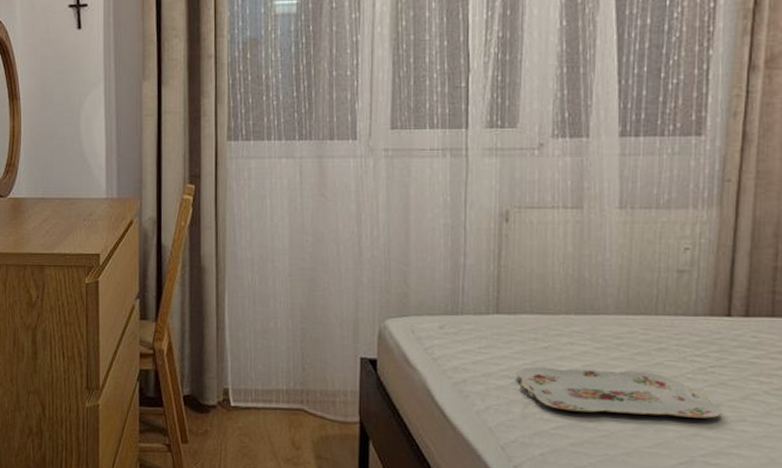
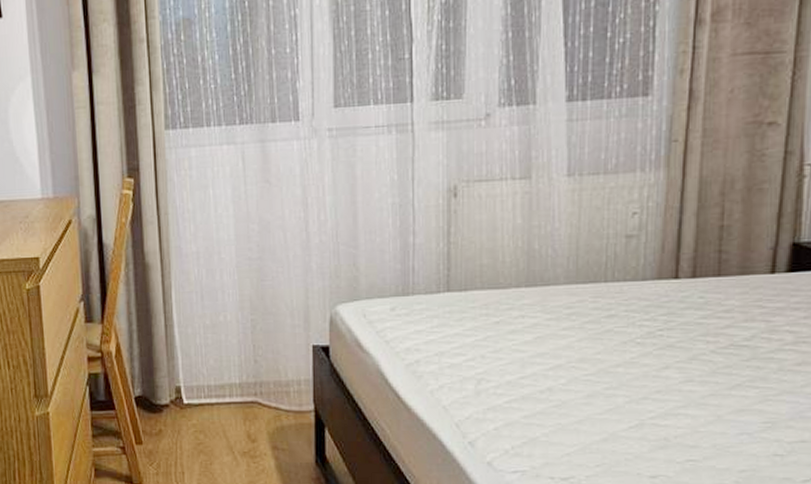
serving tray: present [516,366,722,419] -> none [469,340,670,384]

